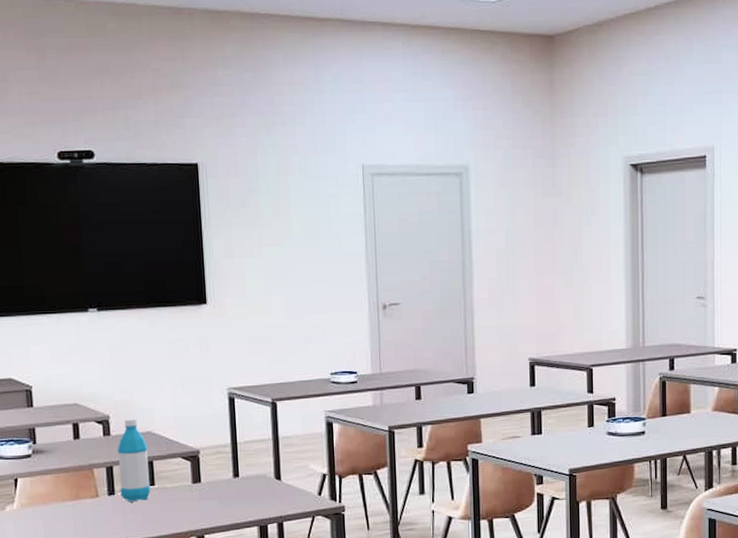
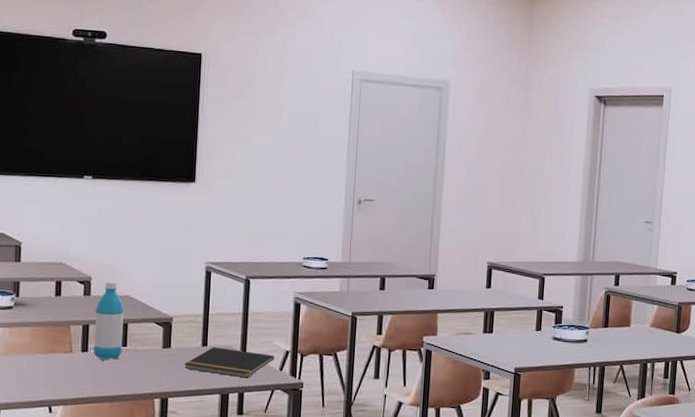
notepad: none [217,477,312,507] -> present [184,347,275,378]

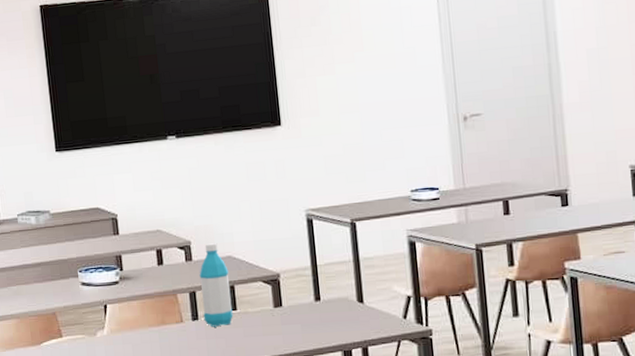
notepad: present [184,347,275,378] -> none [299,300,396,331]

